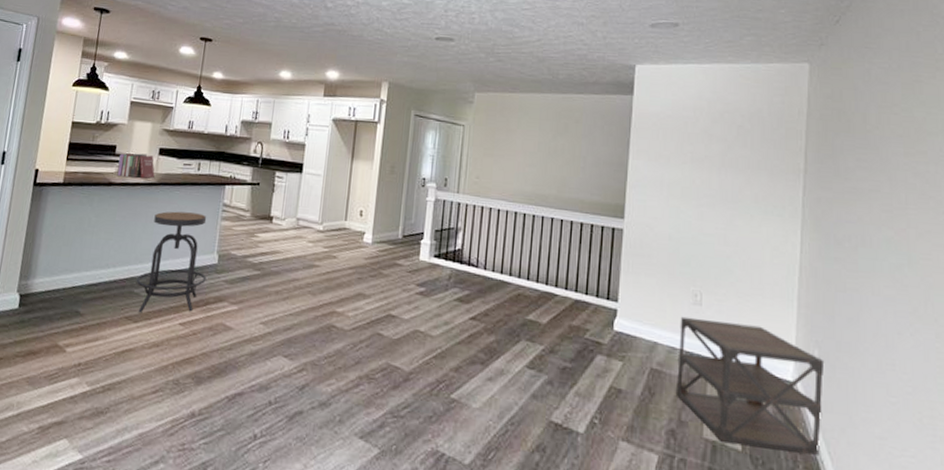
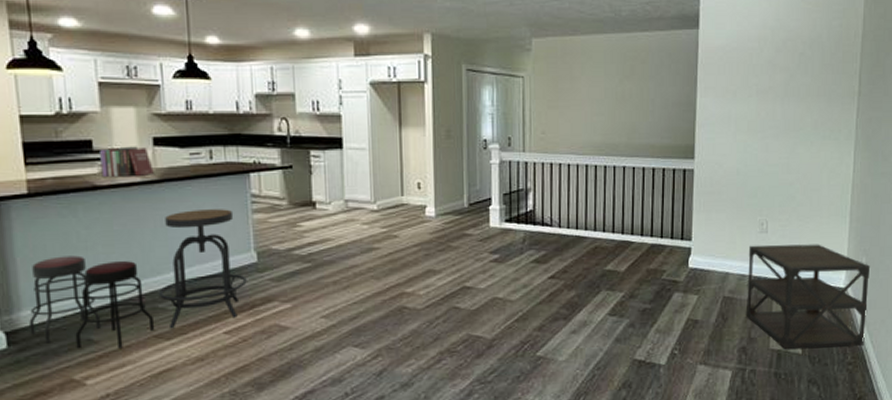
bar stool: none [37,236,128,324] -> present [29,255,155,349]

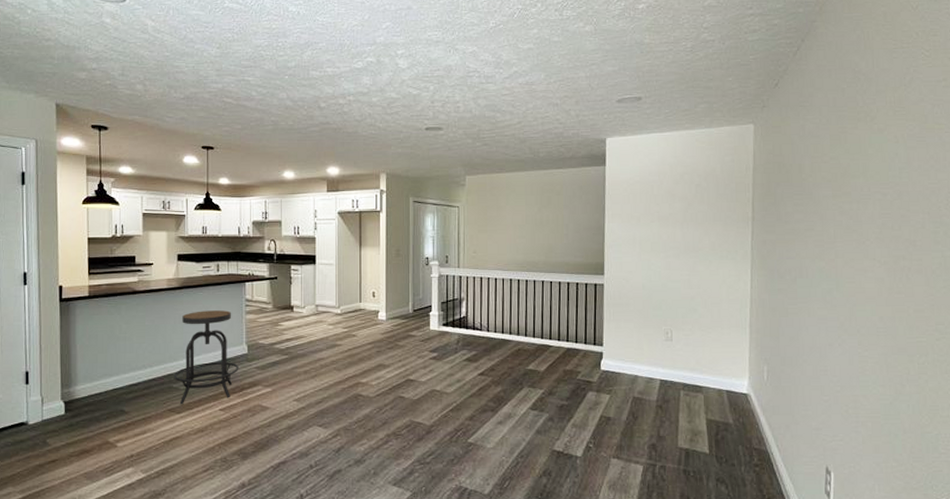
bar stool: present [29,255,155,349] -> none [81,344,170,419]
books: present [98,146,154,178] -> none [139,261,177,285]
side table: present [745,244,869,350] -> none [654,351,771,450]

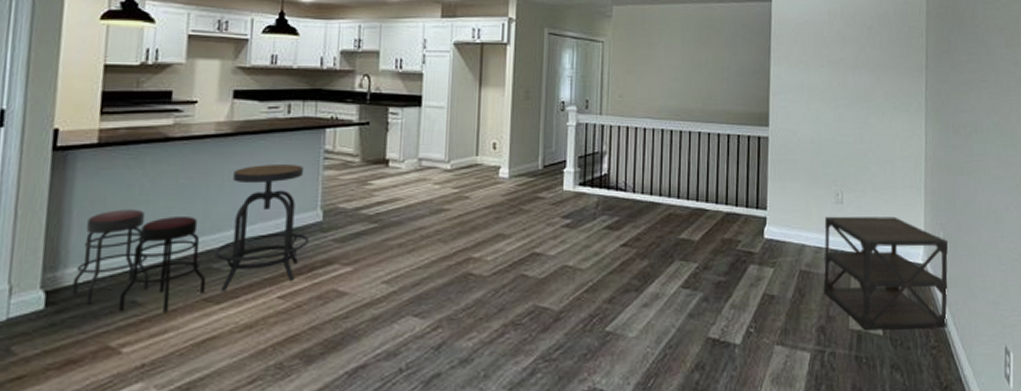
bar stool: none [81,344,170,419] -> present [72,209,206,312]
side table: none [654,351,771,450] -> present [823,216,948,331]

